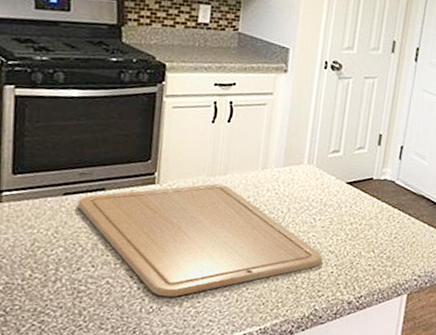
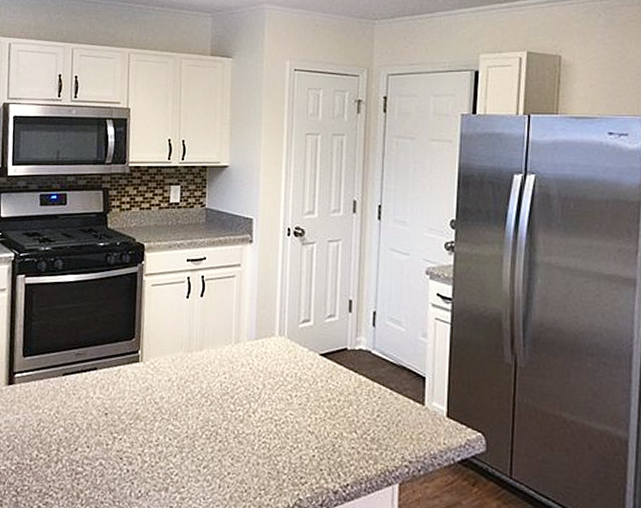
chopping board: present [77,184,322,297] -> none [74,360,302,481]

